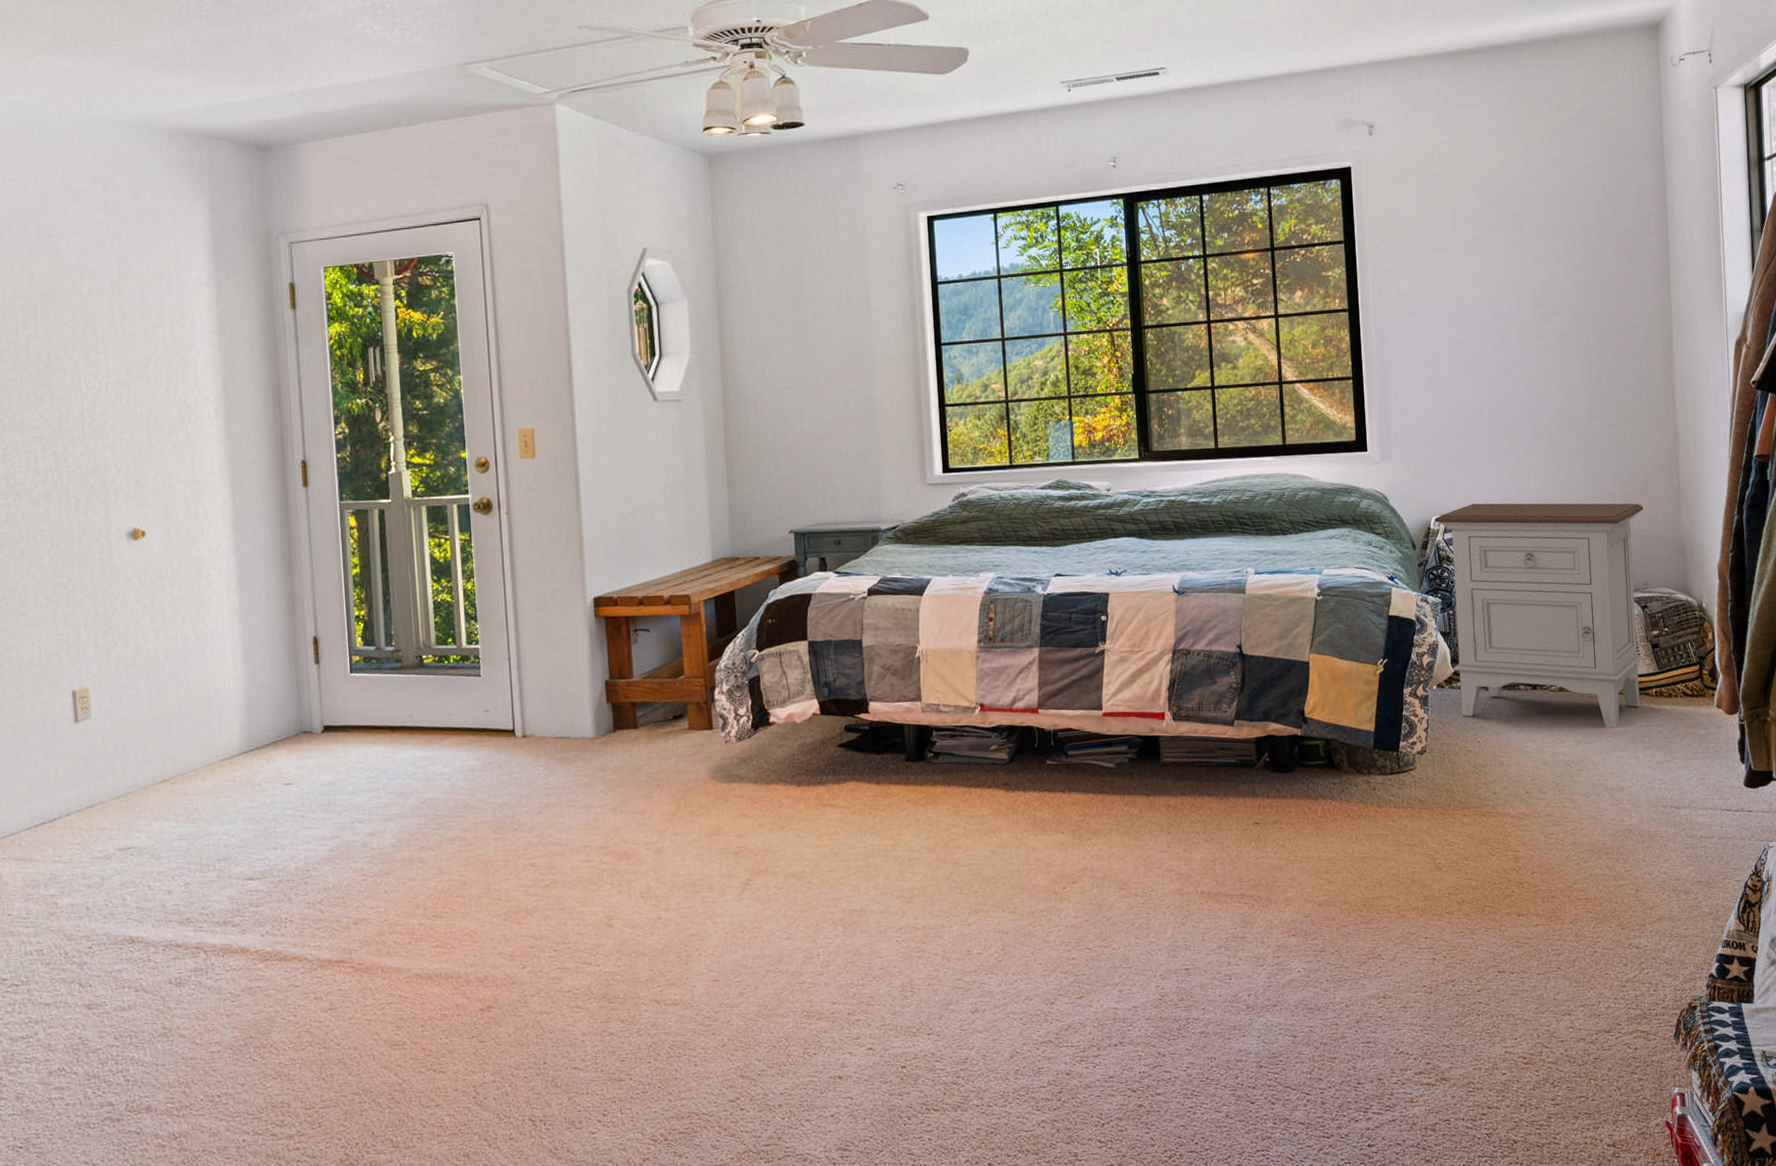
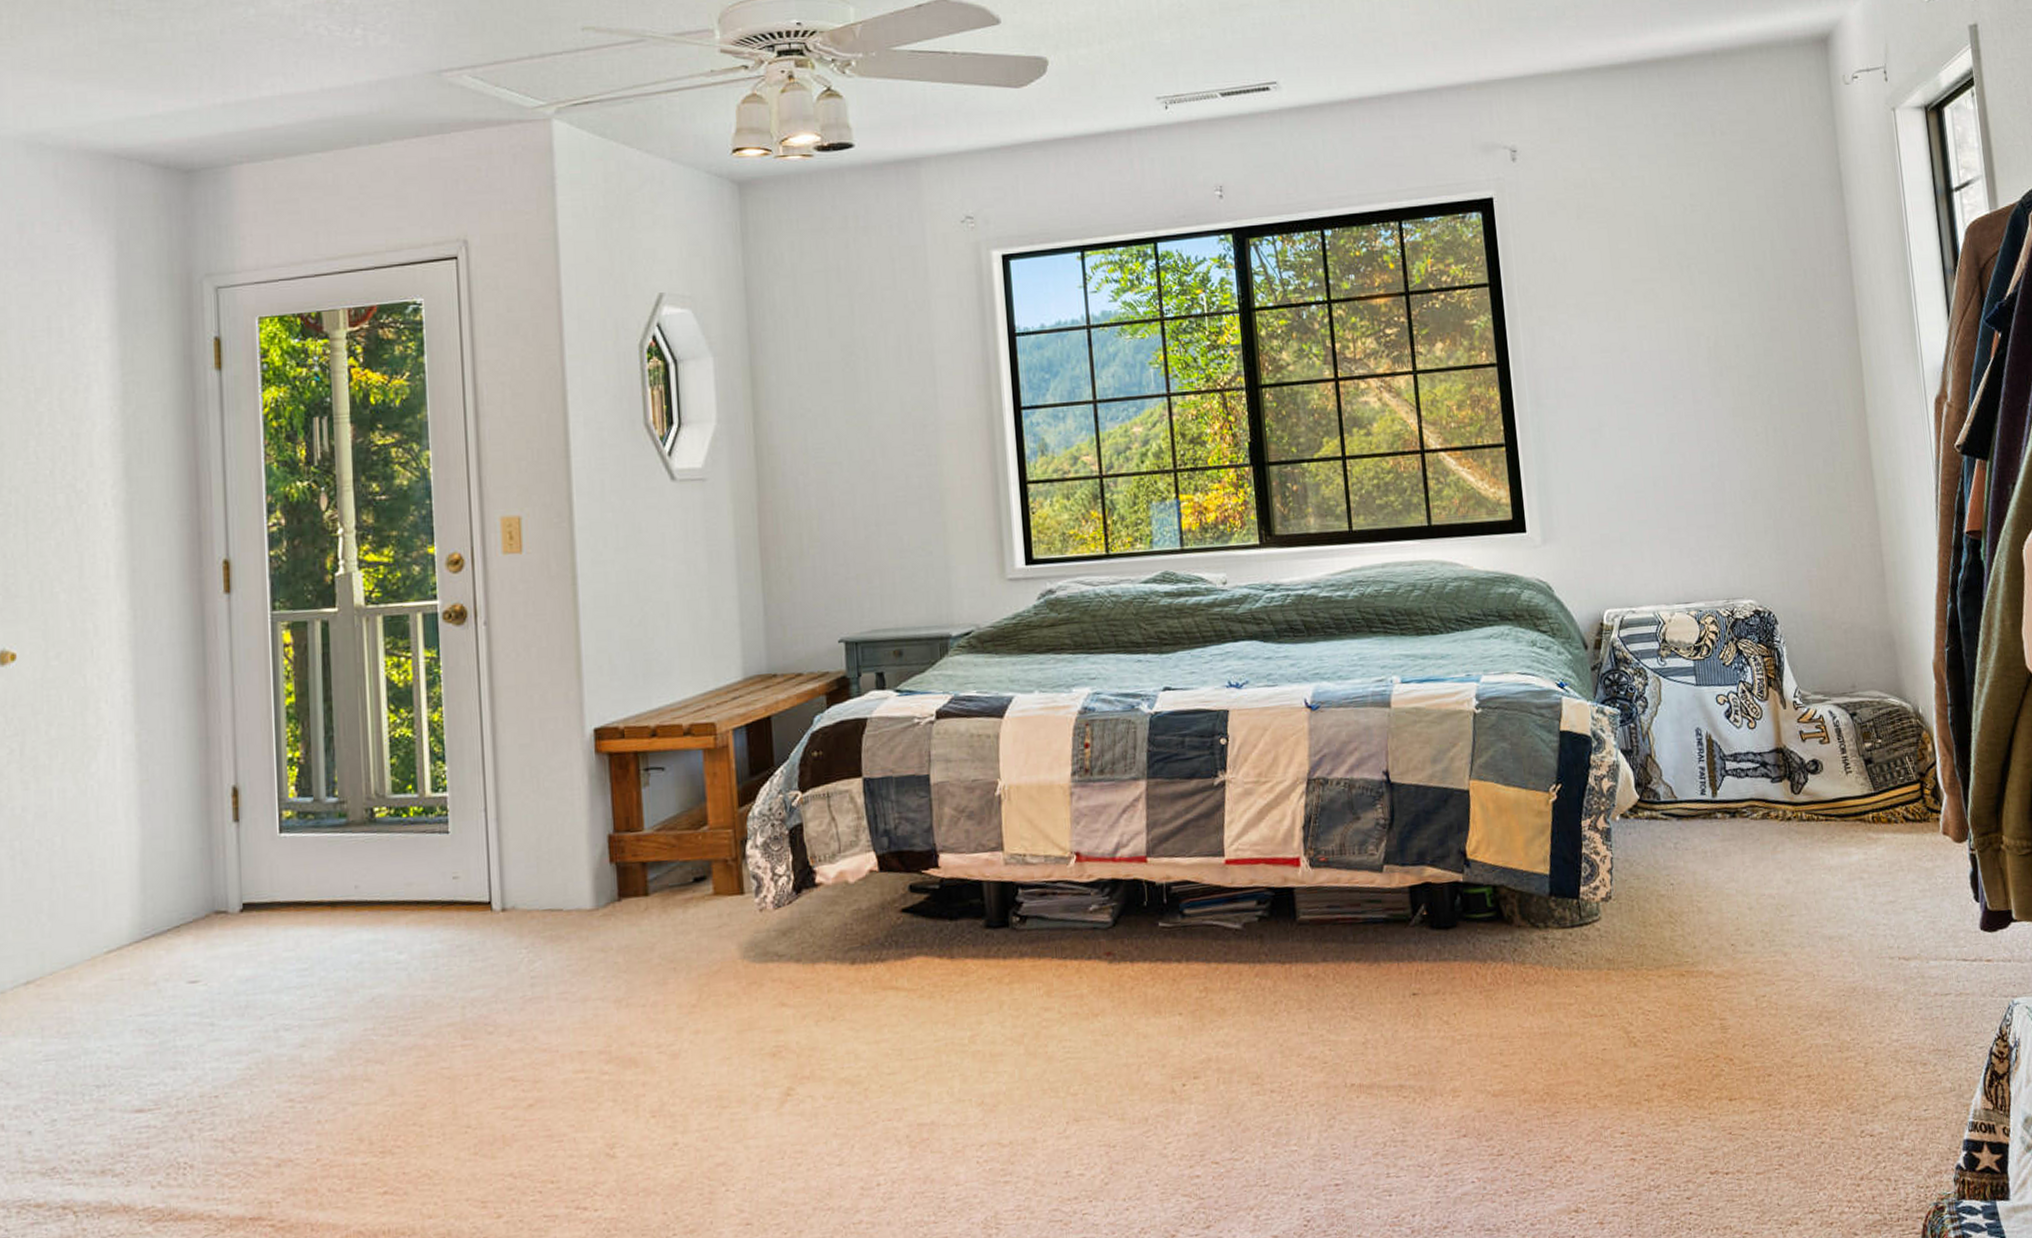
nightstand: present [1435,503,1644,728] -> none [1608,590,1856,863]

